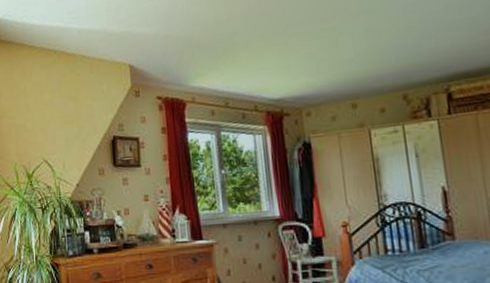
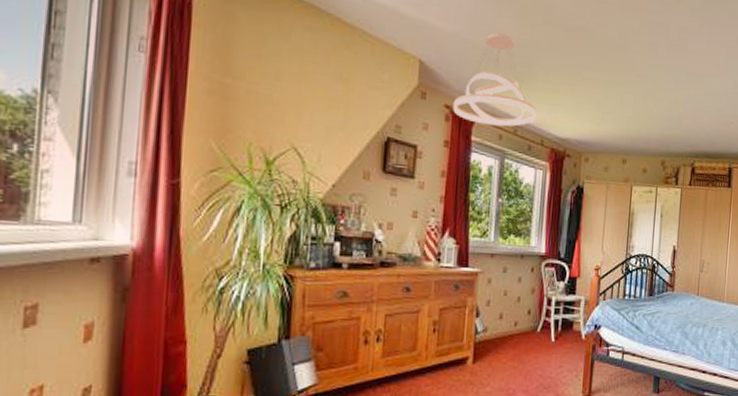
pendant light: none [164,19,246,106] -> present [453,32,537,127]

